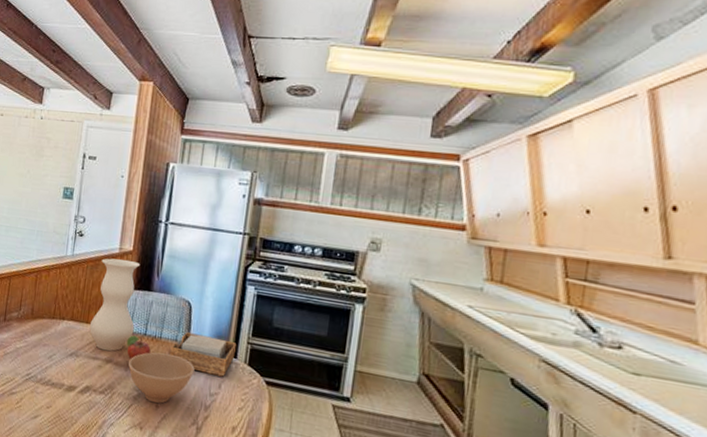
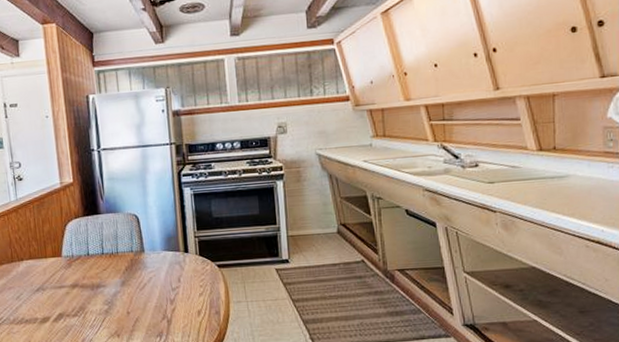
vase: present [89,258,141,352] -> none [46,191,92,278]
fruit: present [126,335,151,360] -> none [87,257,111,280]
bowl: present [128,352,195,404] -> none [93,264,154,311]
napkin holder: present [170,332,236,377] -> none [128,239,186,273]

